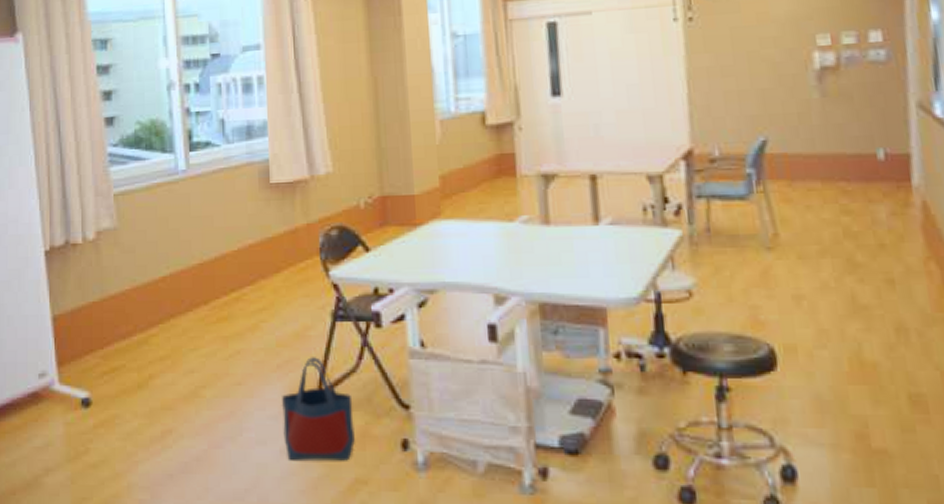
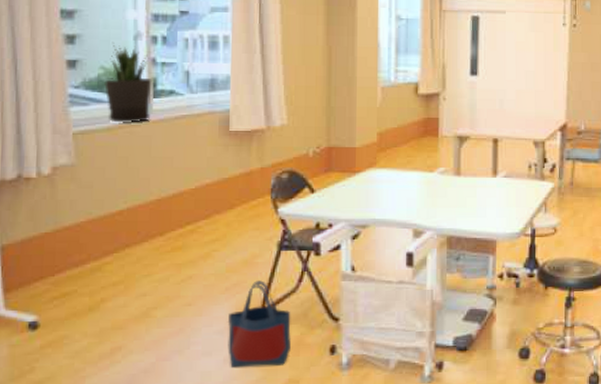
planter: none [141,94,188,180] -> present [104,41,152,123]

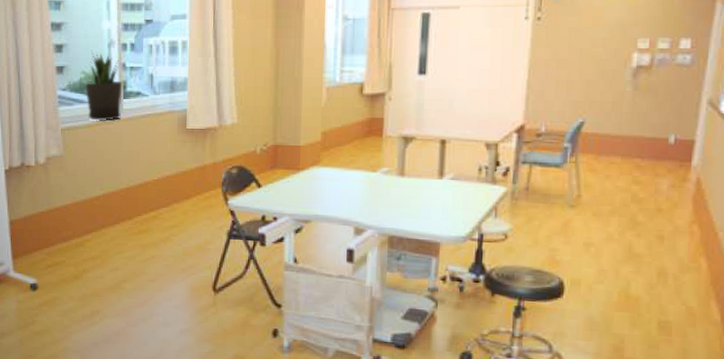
tote bag: present [227,280,291,367] -> none [183,264,238,342]

